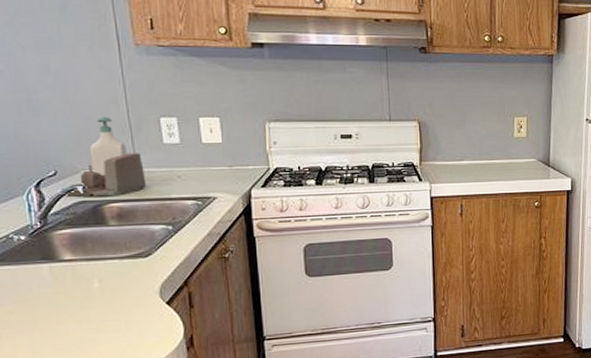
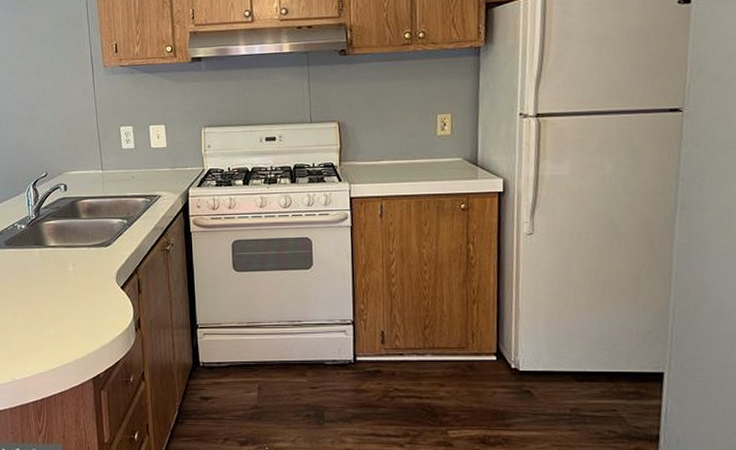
chair: present [62,153,147,197] -> none [50,157,109,194]
soap bottle: present [89,116,127,175] -> none [70,127,96,176]

